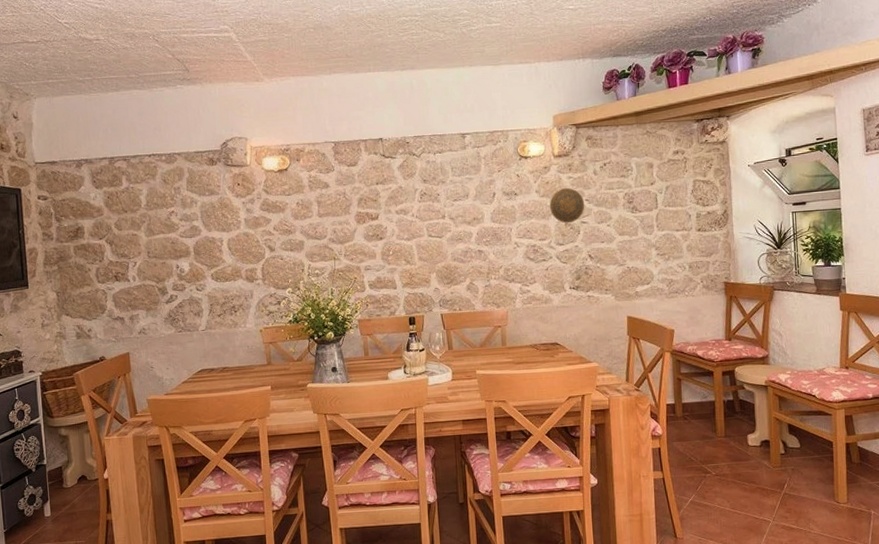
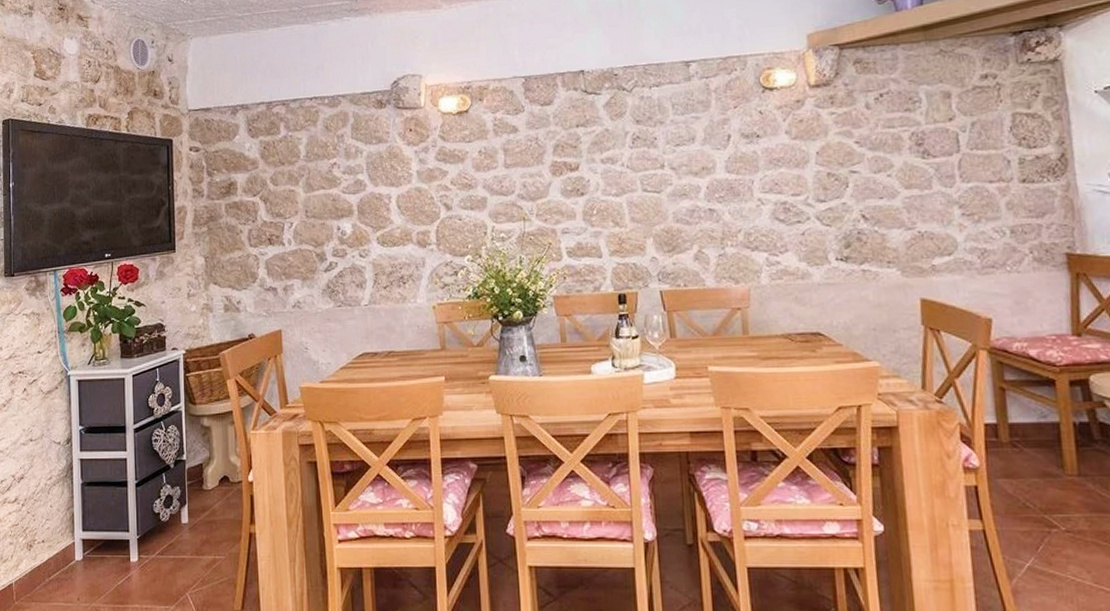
decorative plate: present [550,187,585,224] -> none [805,126,855,174]

